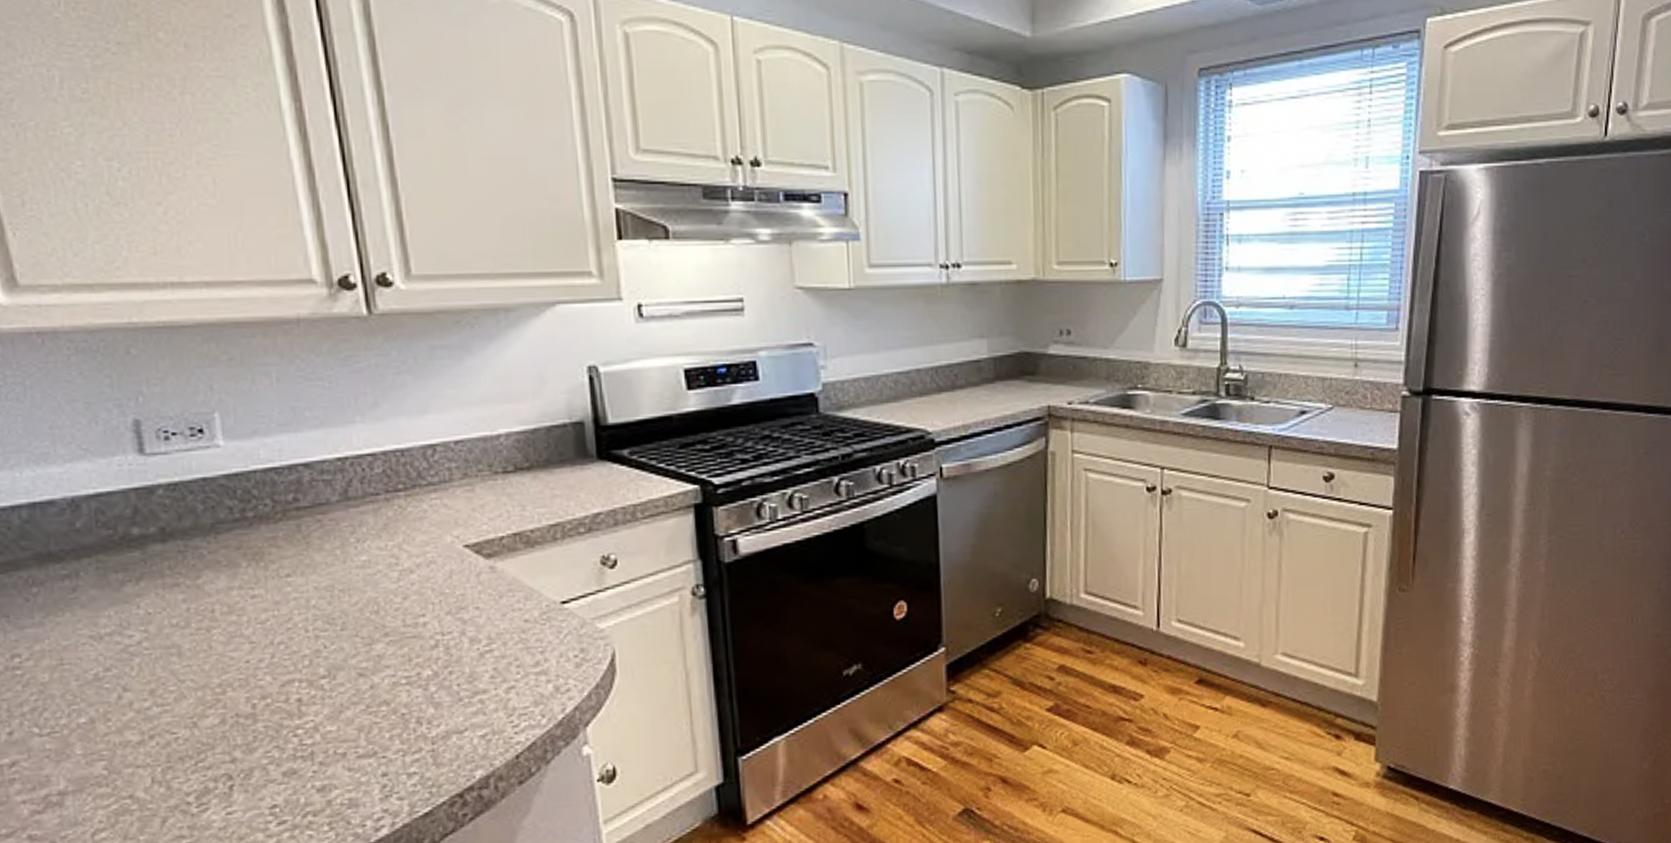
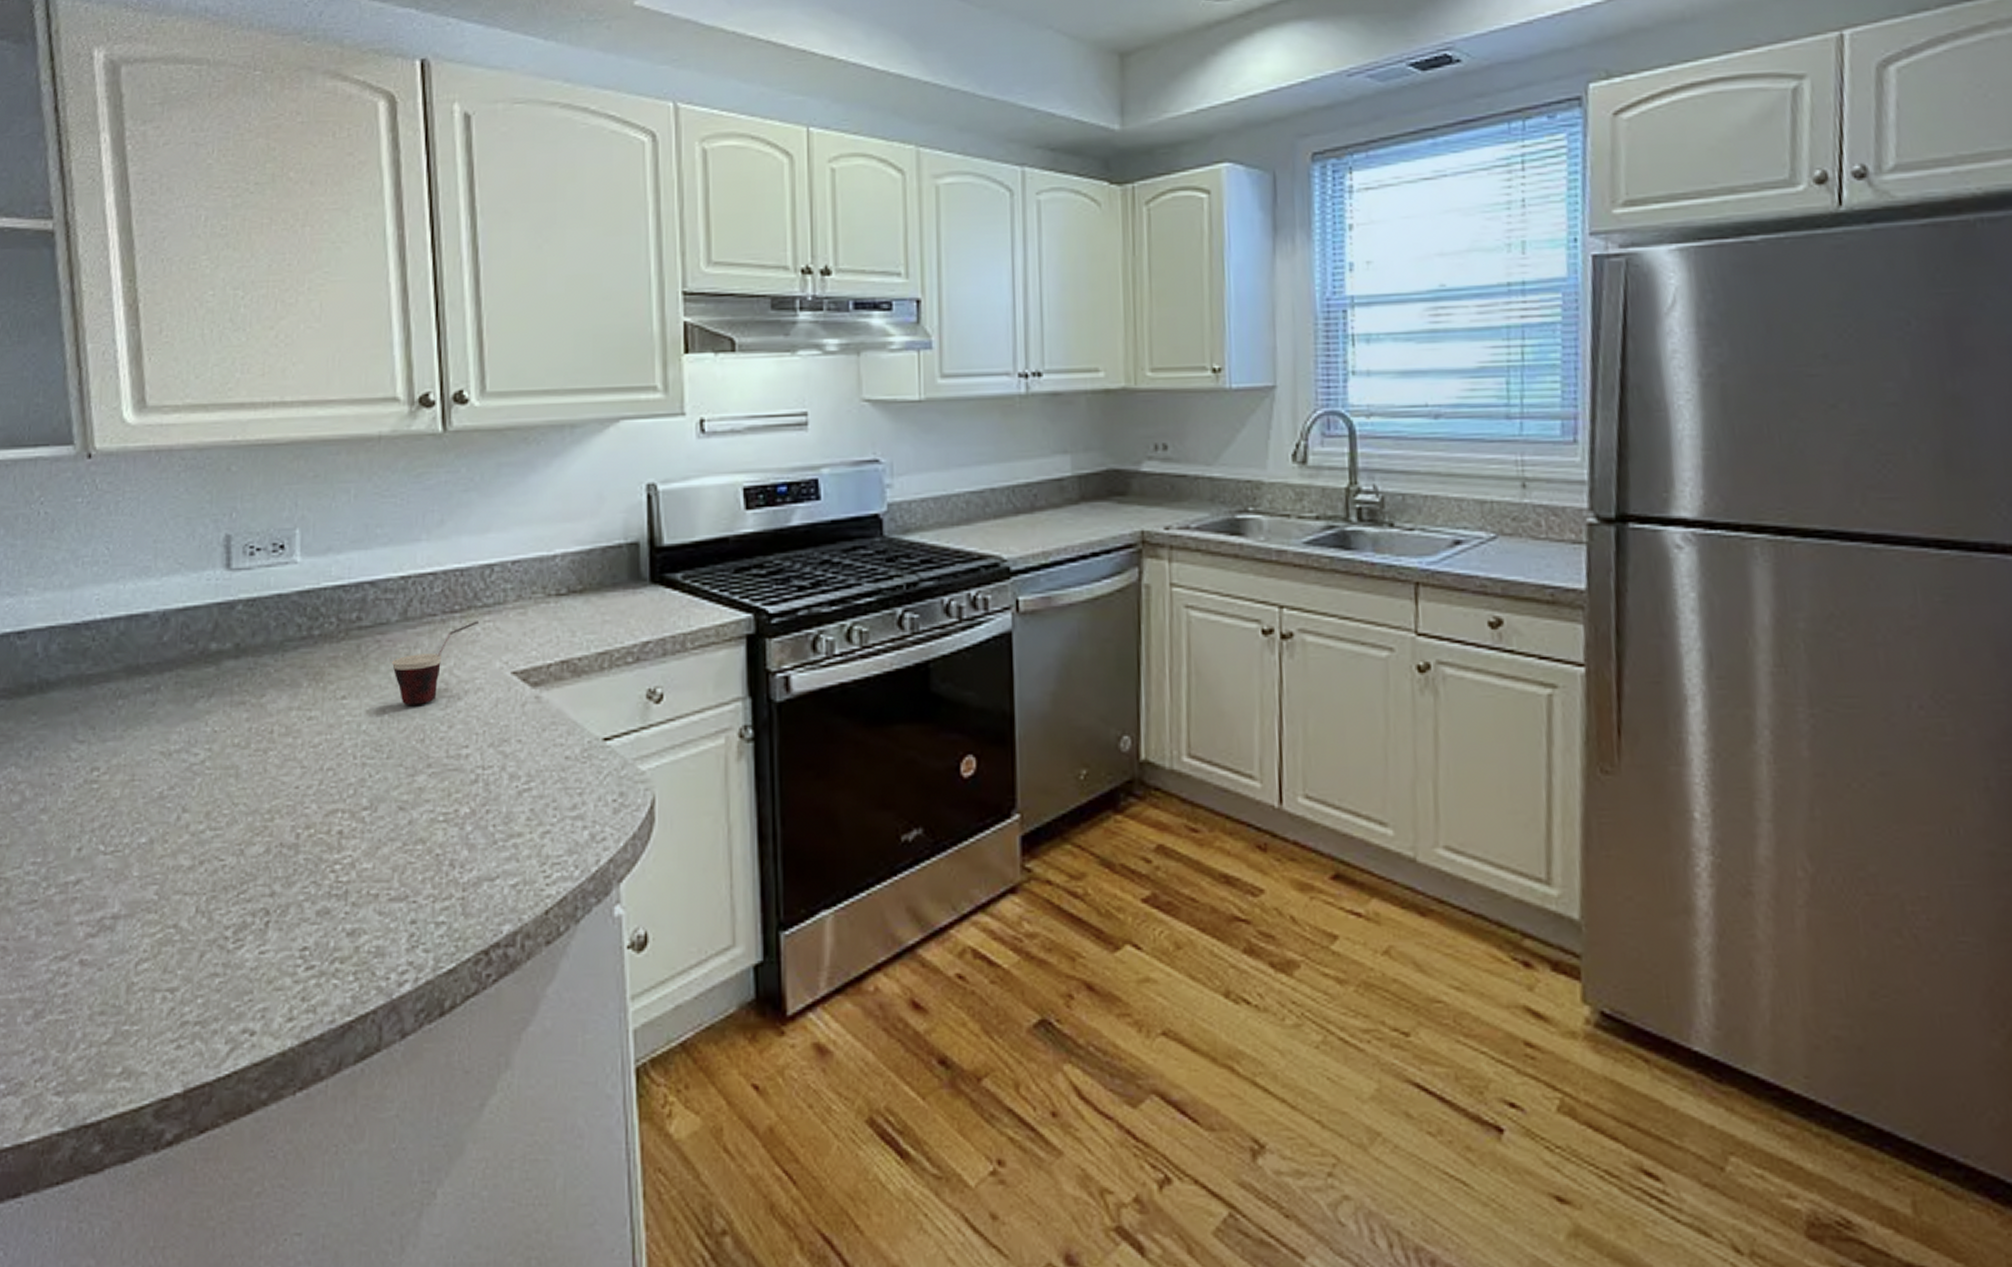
cup: none [337,498,426,580] -> present [392,621,480,705]

